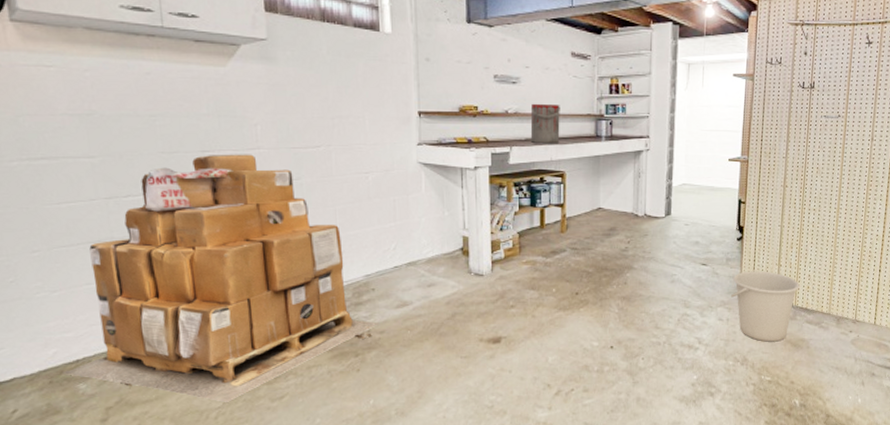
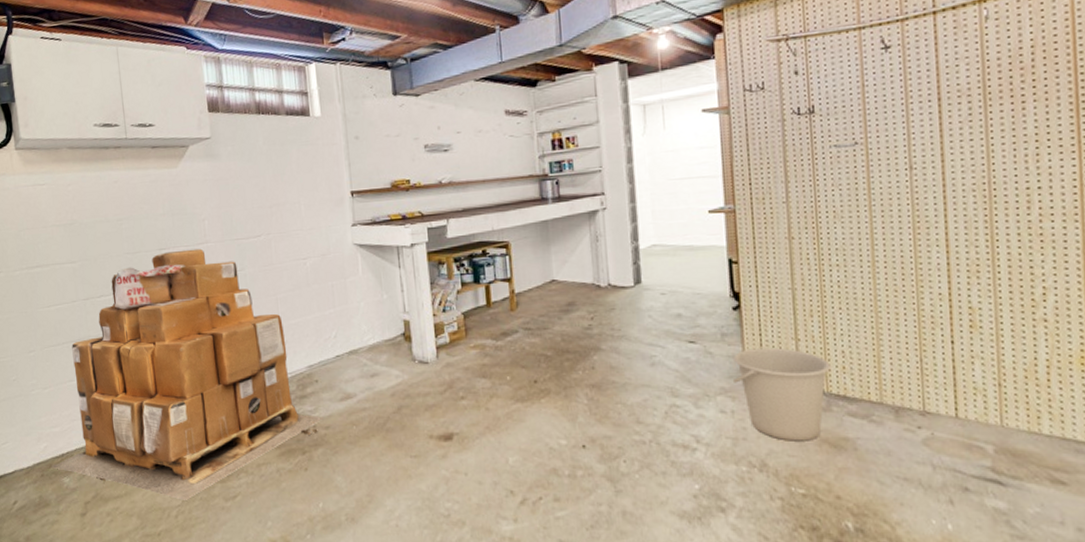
paint can: present [530,103,560,144] -> none [466,168,501,214]

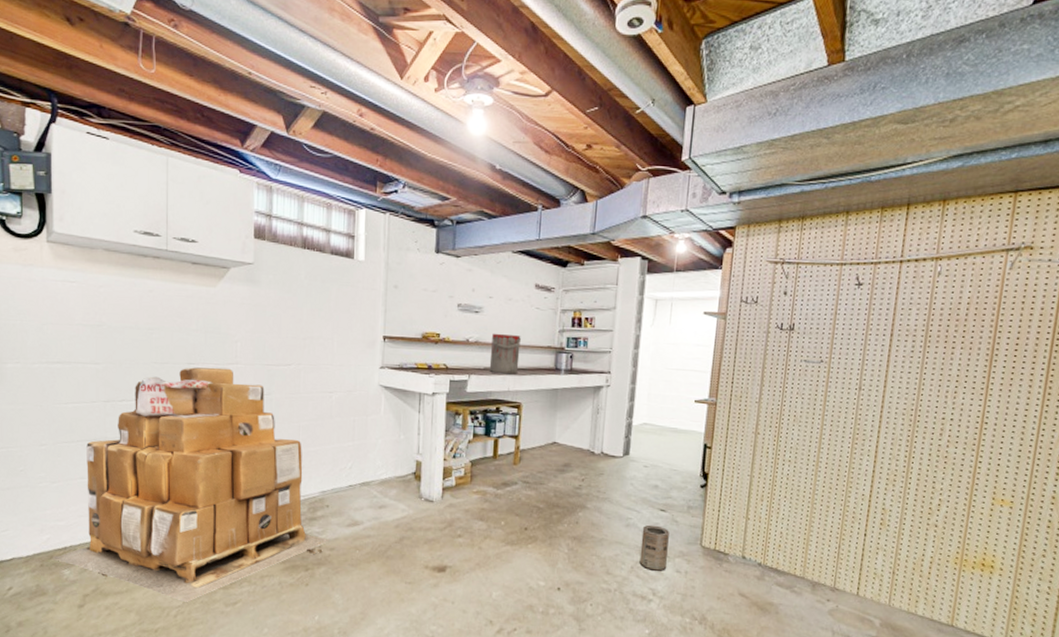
paint can: none [466,168,501,214] -> present [489,333,521,375]
paint can: none [671,360,707,414] -> present [639,524,669,571]
bucket: present [732,347,831,441] -> none [690,521,770,603]

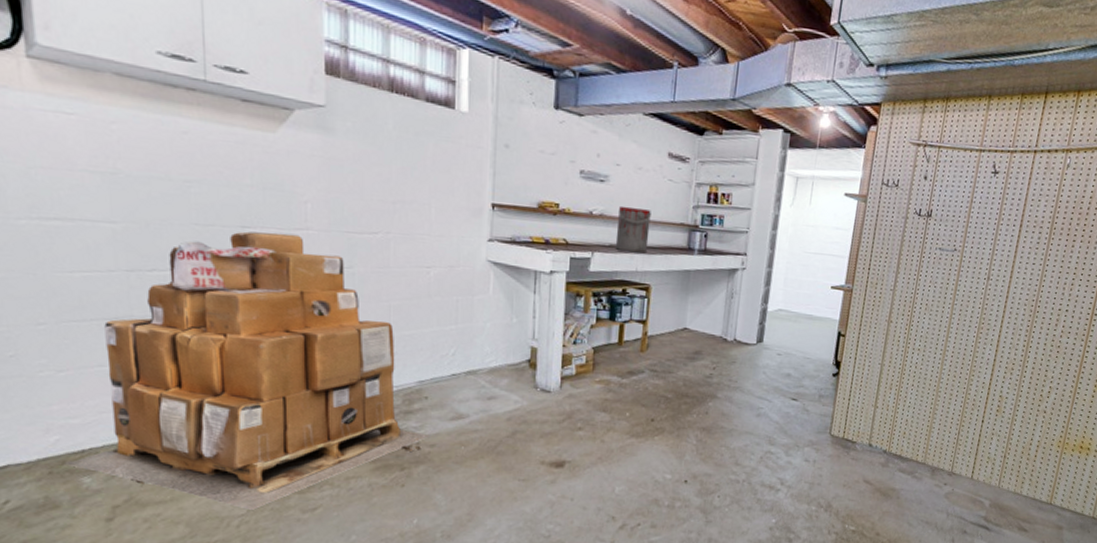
paint can: present [639,524,669,571] -> none [768,414,800,461]

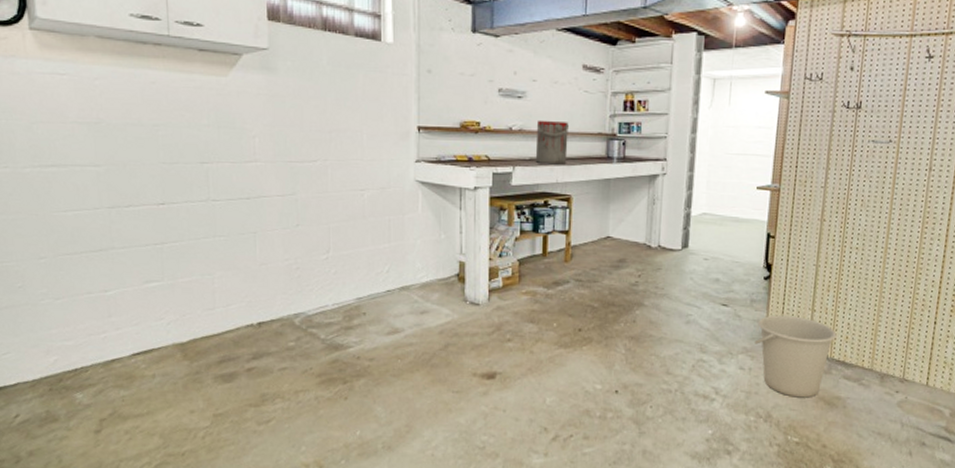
cardboard boxes: present [65,231,429,510] -> none [62,166,368,422]
bucket: none [819,410,896,489] -> present [754,315,837,398]

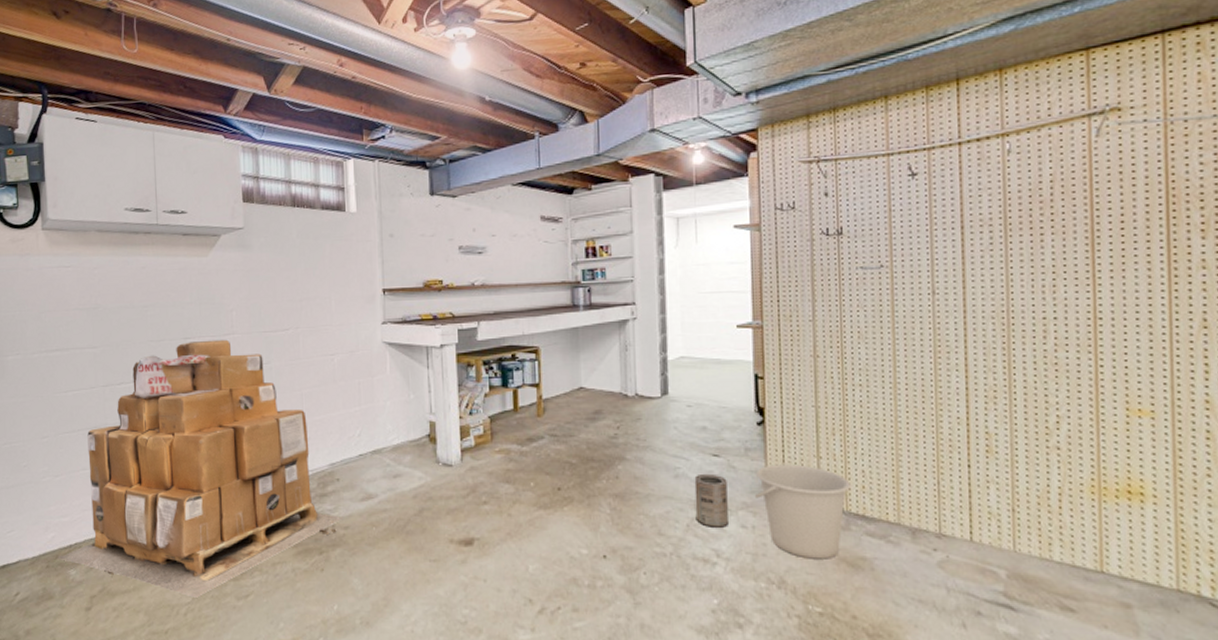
cardboard boxes: none [62,166,368,422] -> present [58,339,343,598]
paint can: present [535,120,569,165] -> none [499,273,532,317]
paint can: none [701,320,732,369] -> present [694,473,728,528]

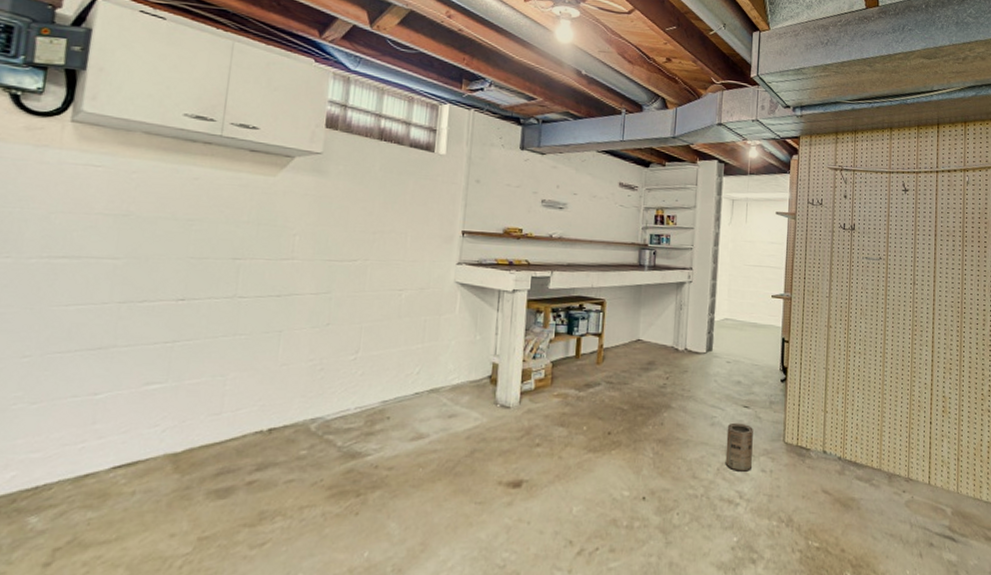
cardboard boxes: present [58,339,343,598] -> none [15,263,388,547]
bucket: present [754,464,851,559] -> none [773,416,847,500]

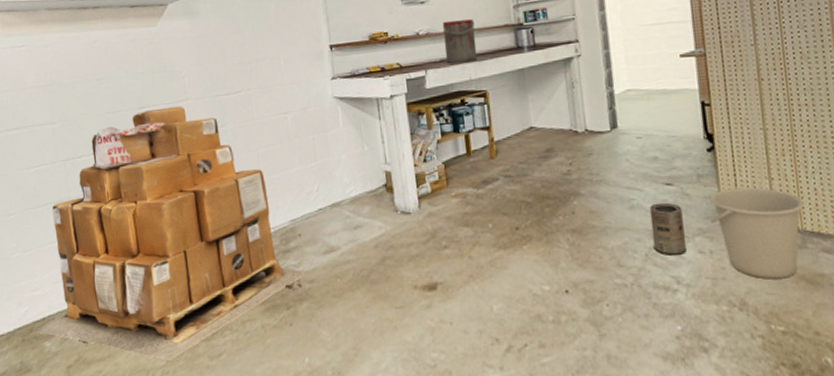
cardboard boxes: none [15,263,388,547] -> present [32,106,308,361]
paint can: none [572,229,605,271] -> present [443,19,478,64]
bucket: none [773,416,847,500] -> present [708,187,804,280]

